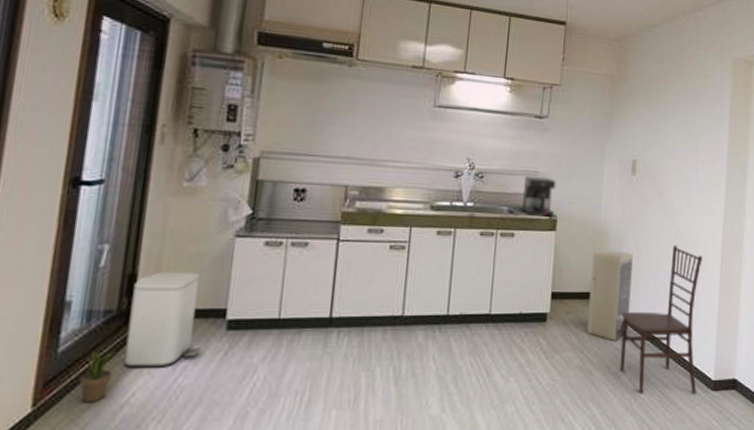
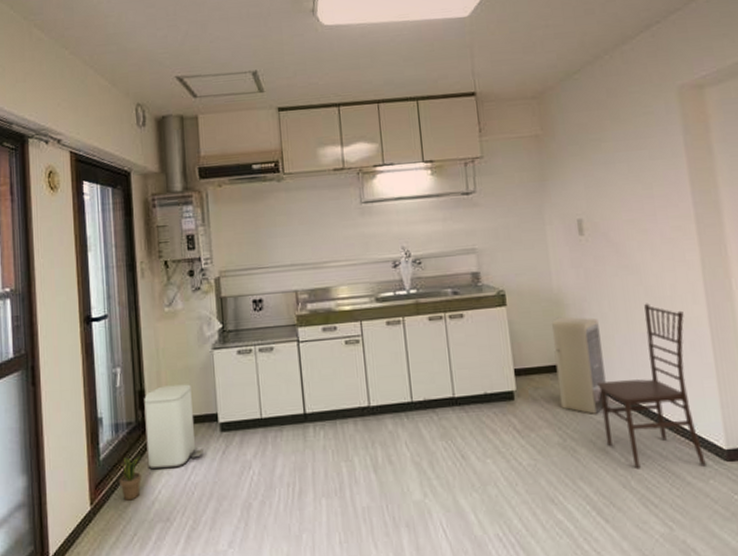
coffee maker: present [521,175,557,217] -> none [463,252,501,294]

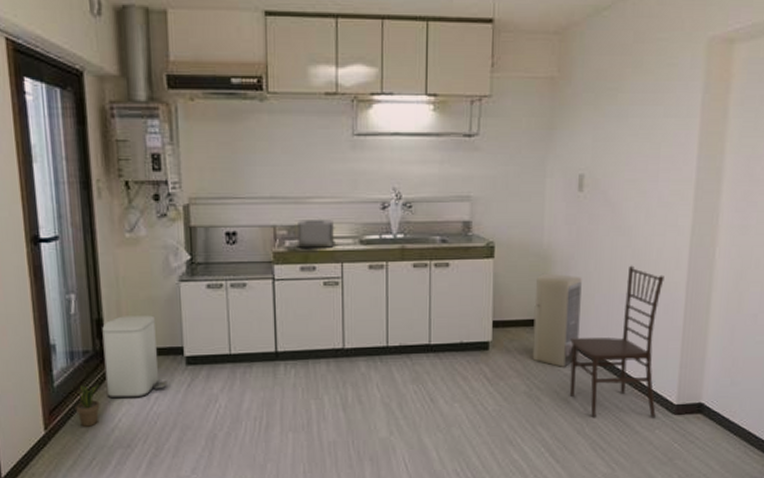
toaster: none [317,281,353,311] -> present [298,219,337,249]

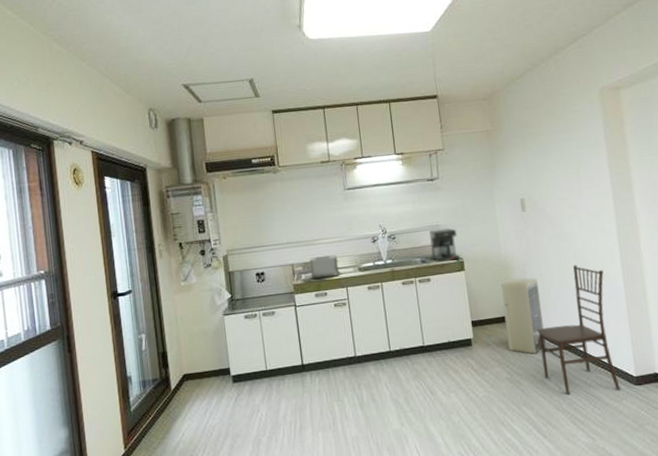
potted plant: present [76,385,100,427] -> none [148,406,167,443]
pedal bin: present [102,315,169,399] -> none [166,345,220,417]
coffee maker: none [455,201,492,244] -> present [429,227,460,262]

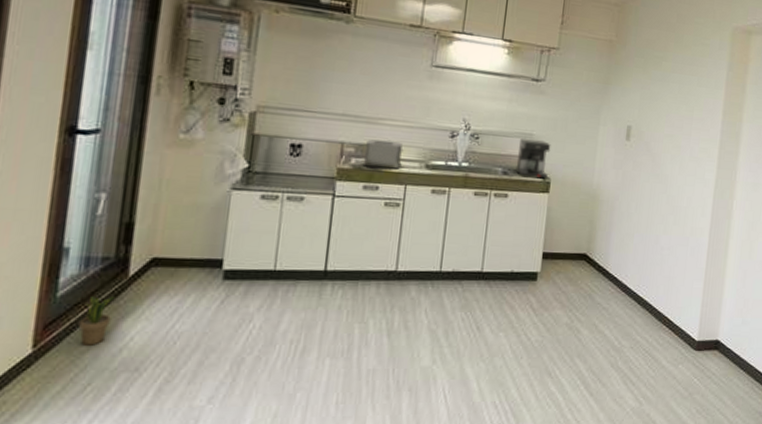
potted plant: none [148,406,167,443] -> present [79,296,115,346]
refrigerator: present [500,277,546,354] -> none [576,211,624,301]
dining chair: present [537,264,620,395] -> none [606,210,692,353]

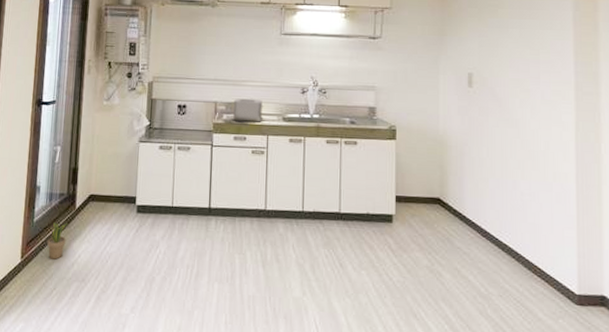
coffee maker: present [515,137,551,179] -> none [362,90,393,127]

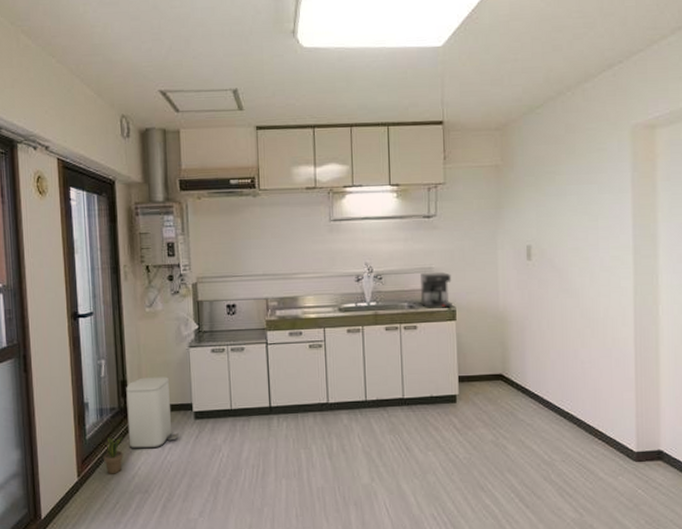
pedal bin: none [72,167,121,238] -> present [126,377,180,449]
toaster: present [233,98,265,123] -> none [286,291,319,317]
coffee maker: none [362,90,393,127] -> present [420,271,452,309]

